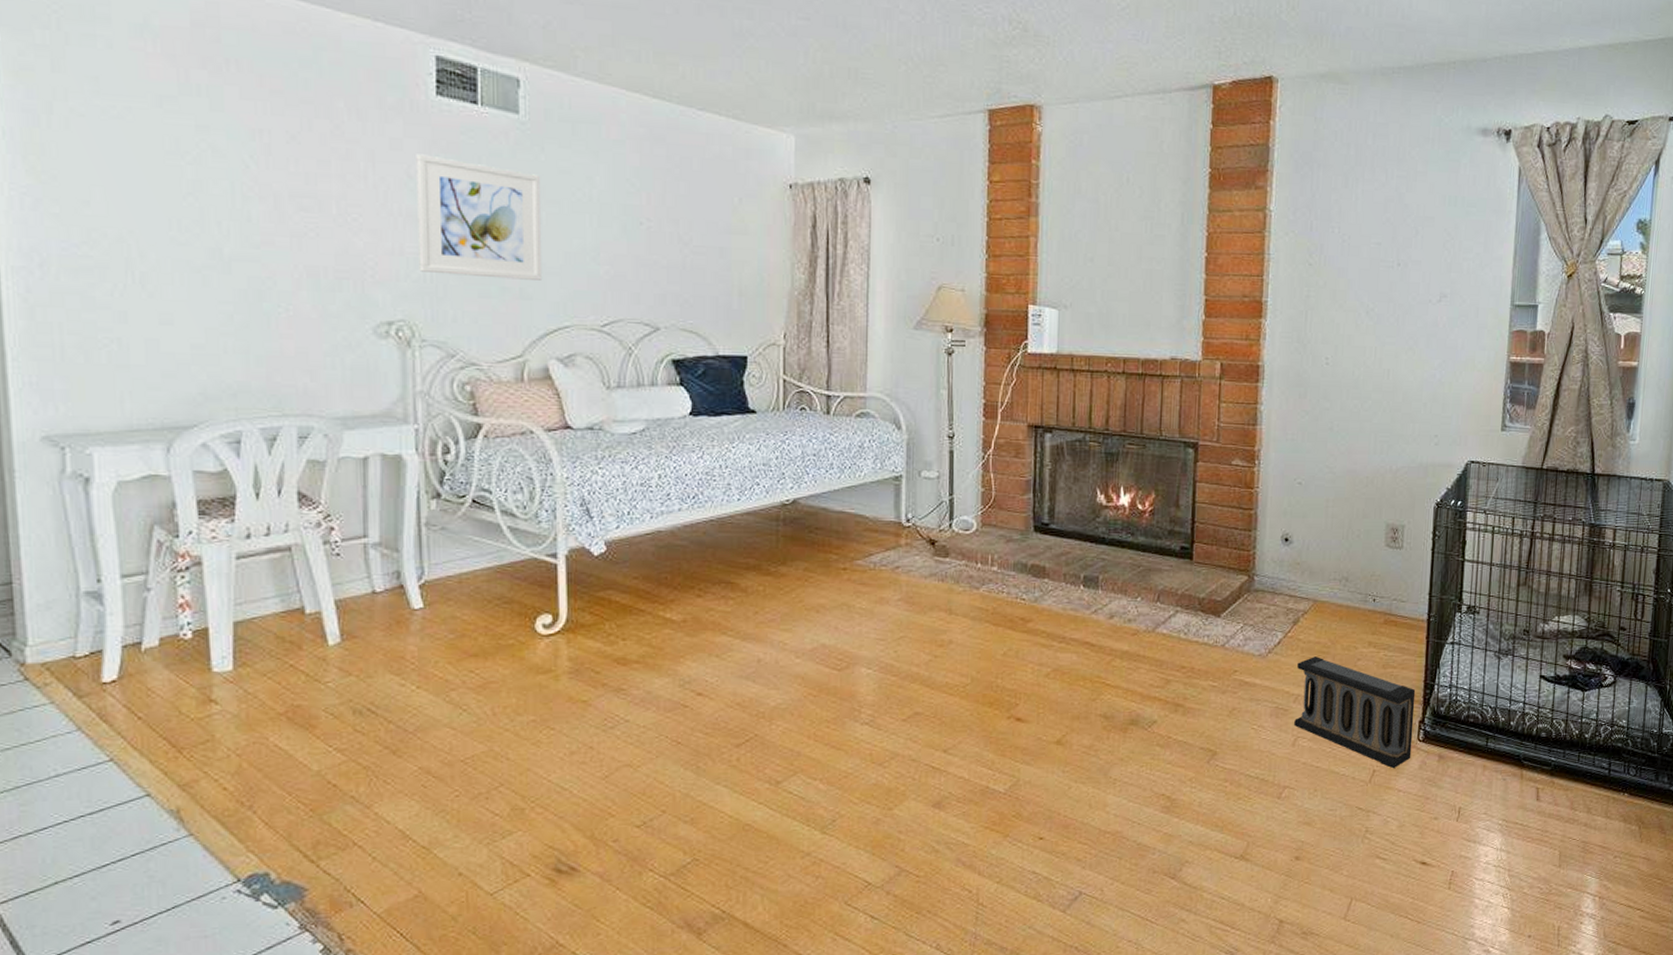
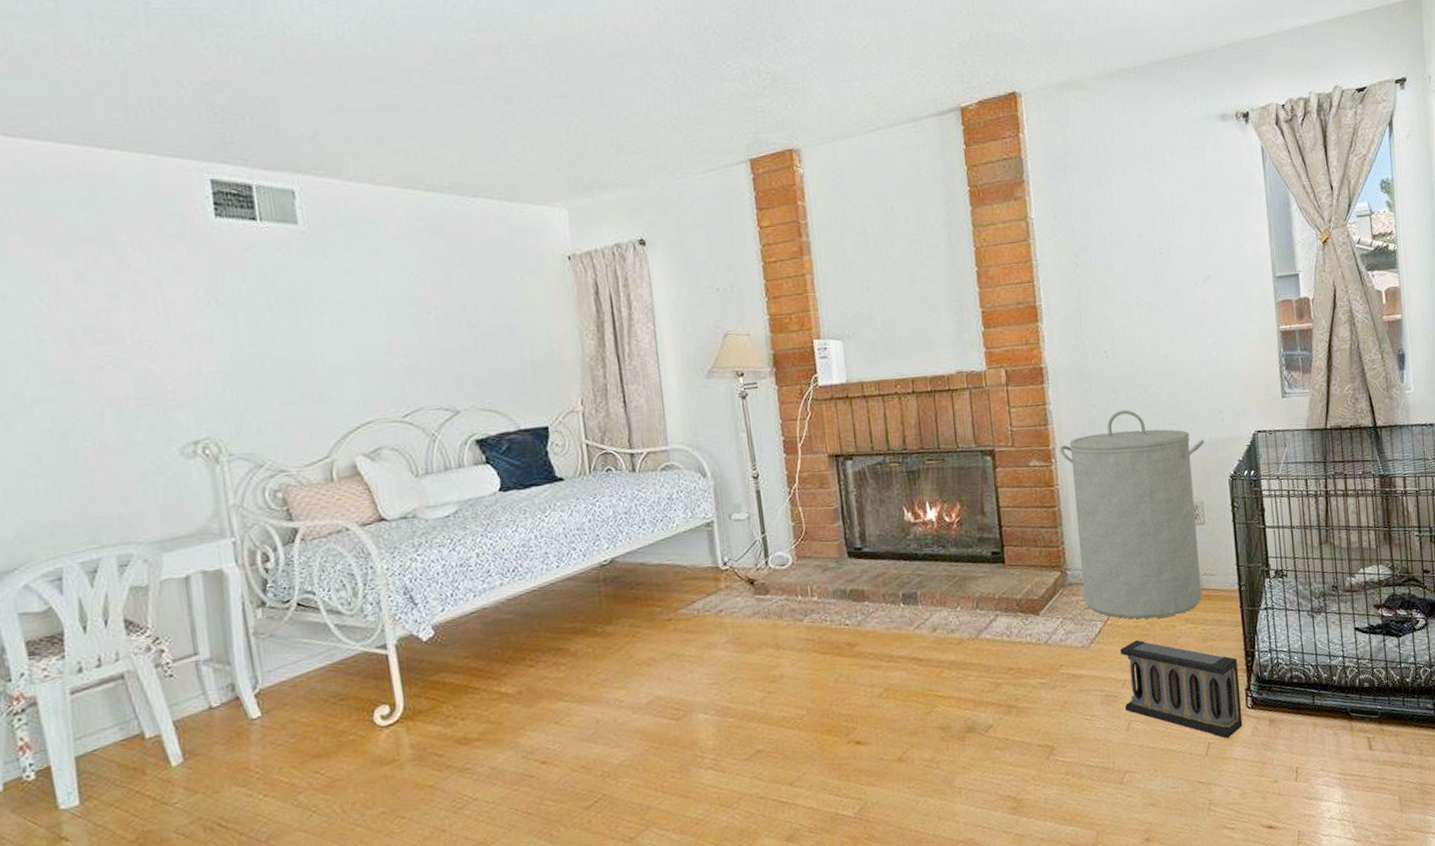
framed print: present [416,154,543,280] -> none [202,275,340,389]
laundry hamper: none [1265,420,1415,637] -> present [1060,409,1205,619]

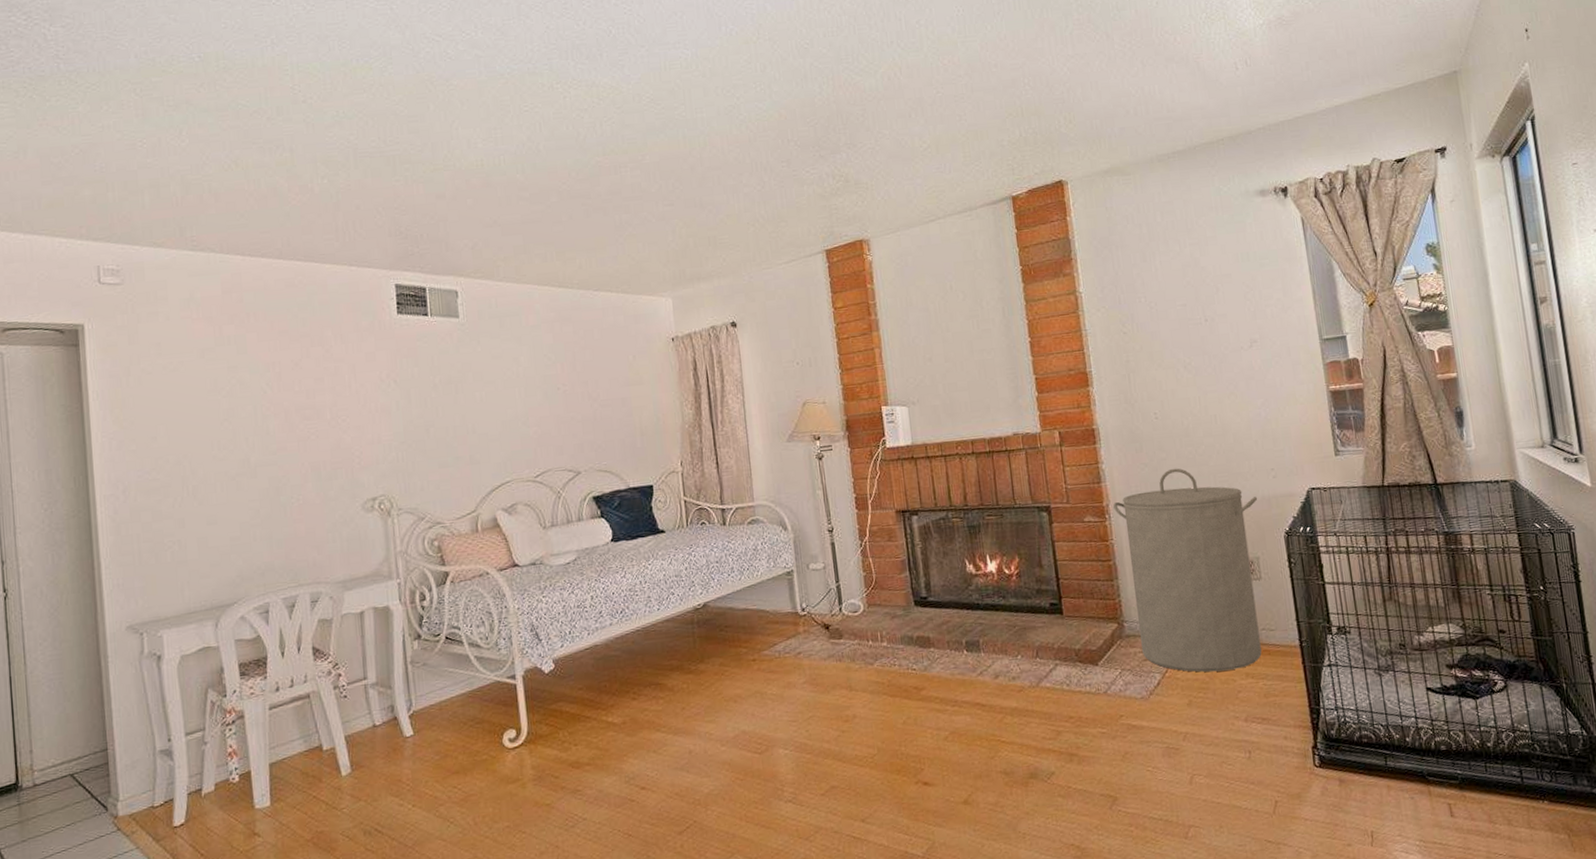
speaker: present [1120,640,1243,738] -> none [1180,693,1311,797]

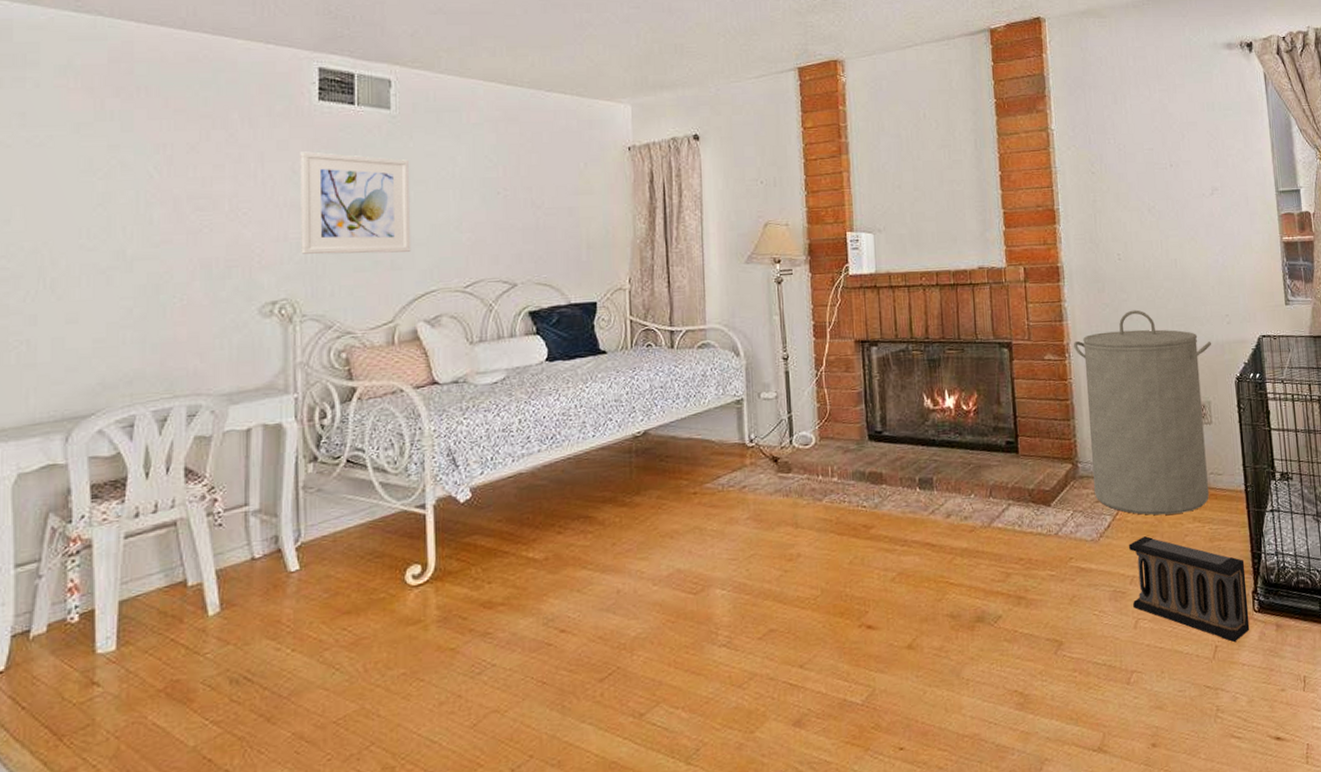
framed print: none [385,361,487,454] -> present [300,151,412,255]
speaker: none [1180,693,1311,797] -> present [1129,536,1250,642]

